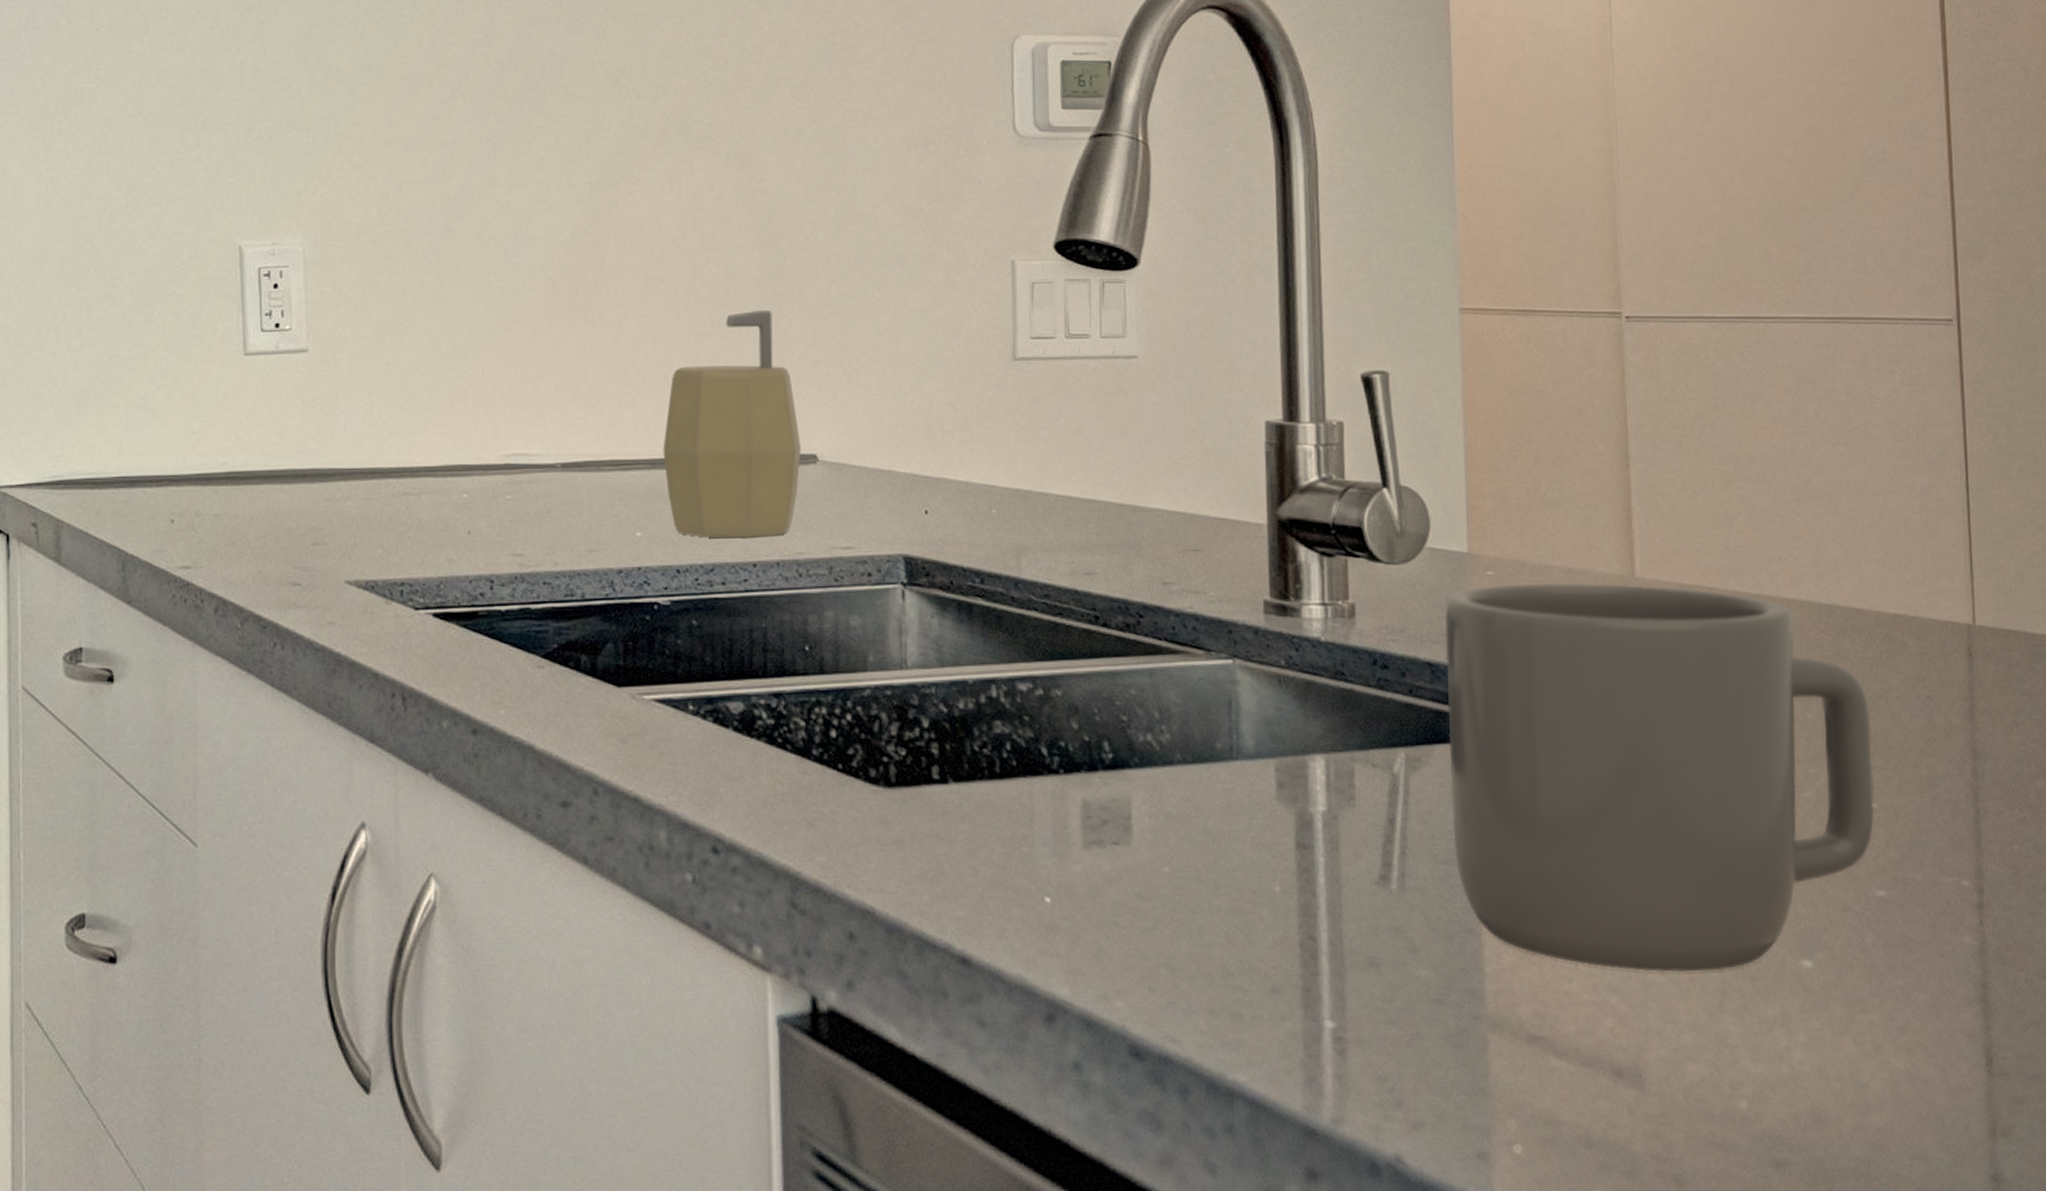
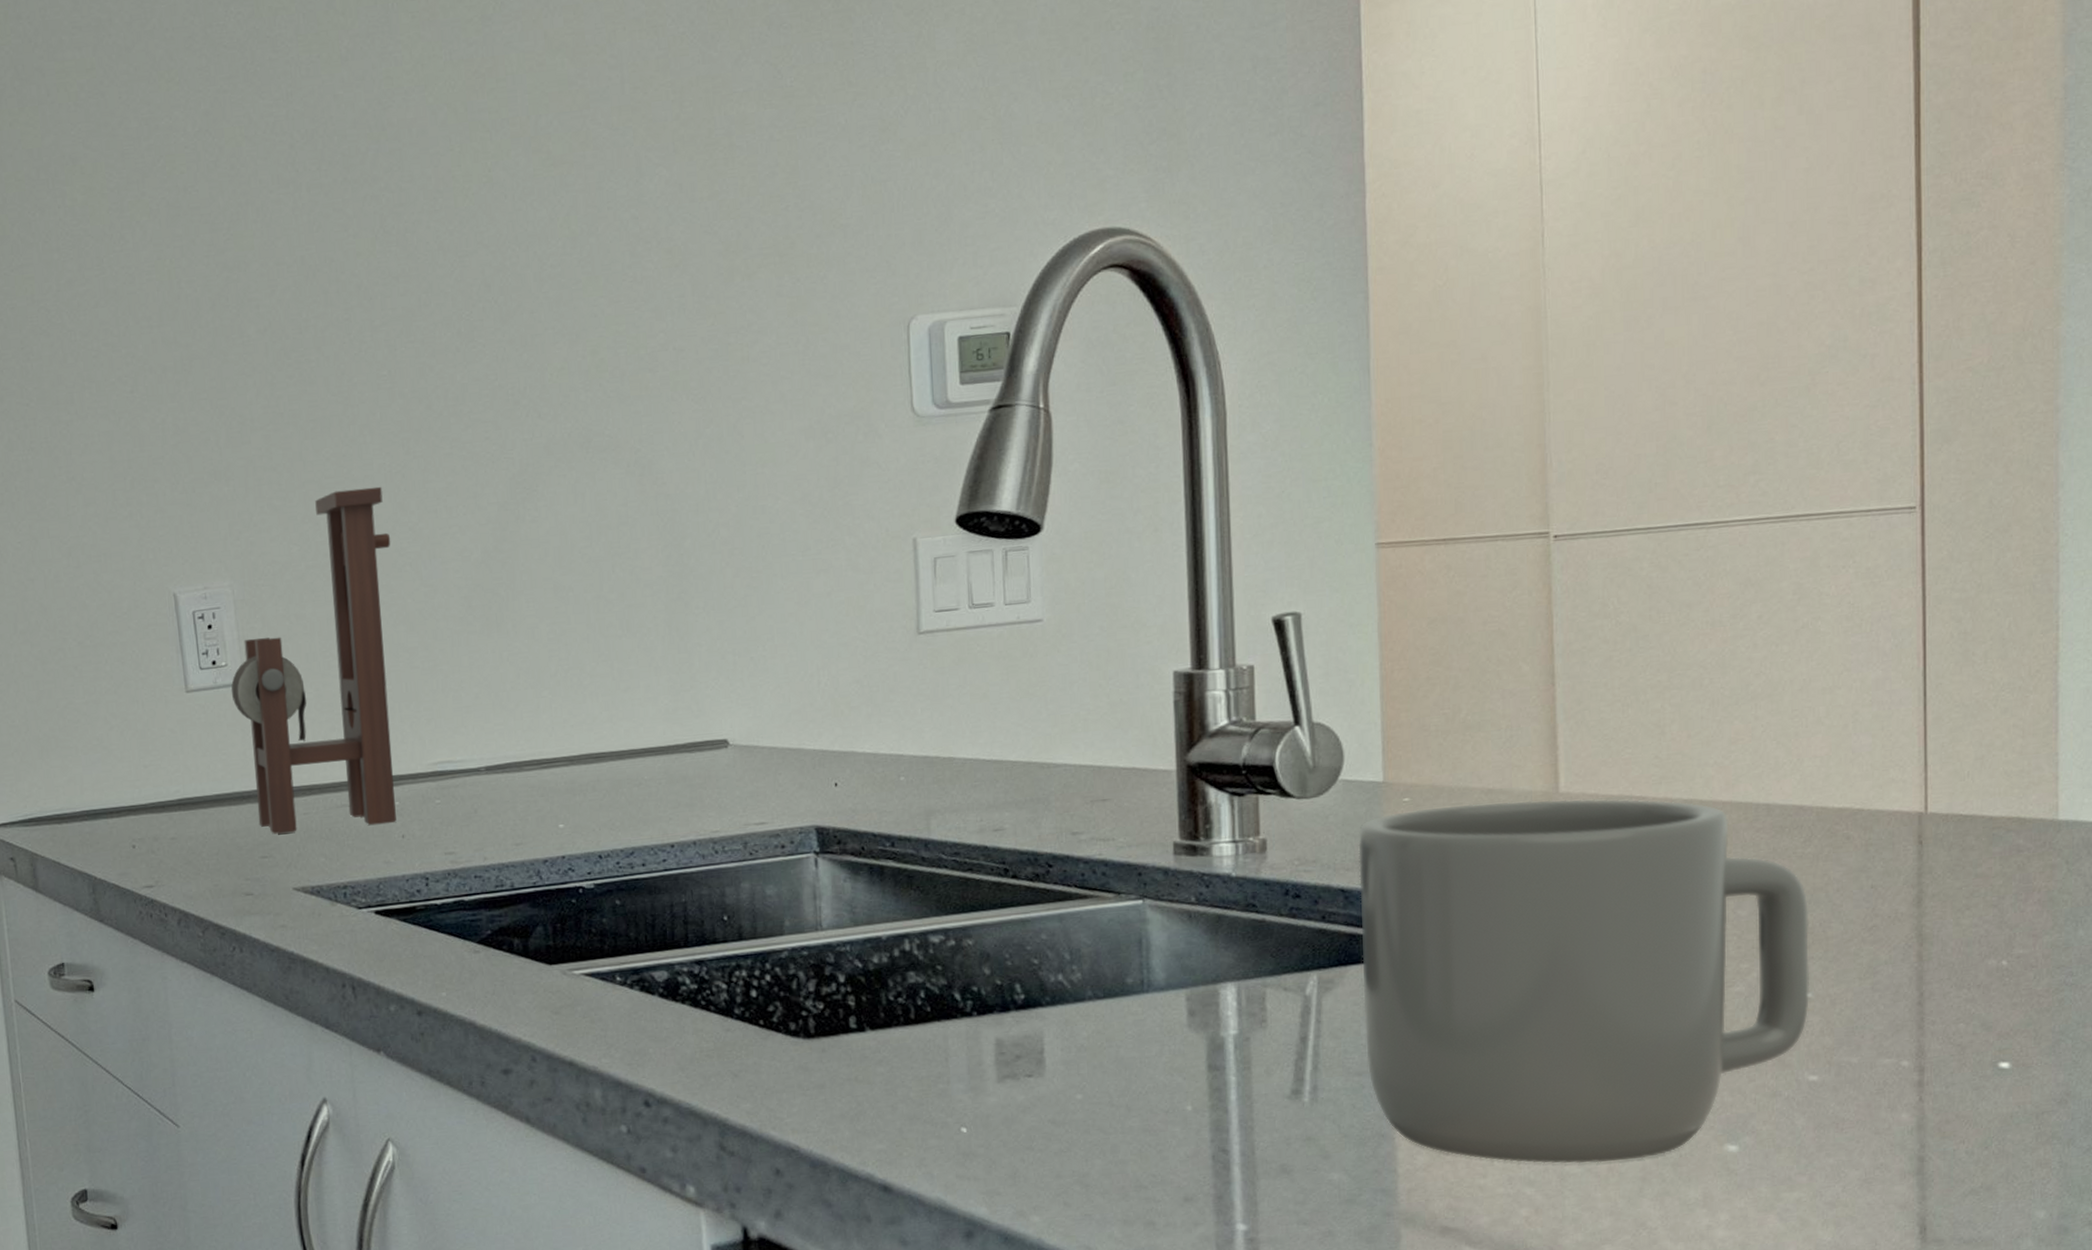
paper towel holder: none [293,153,476,519] -> present [231,486,396,834]
soap dispenser: present [663,309,801,539] -> none [580,607,713,825]

